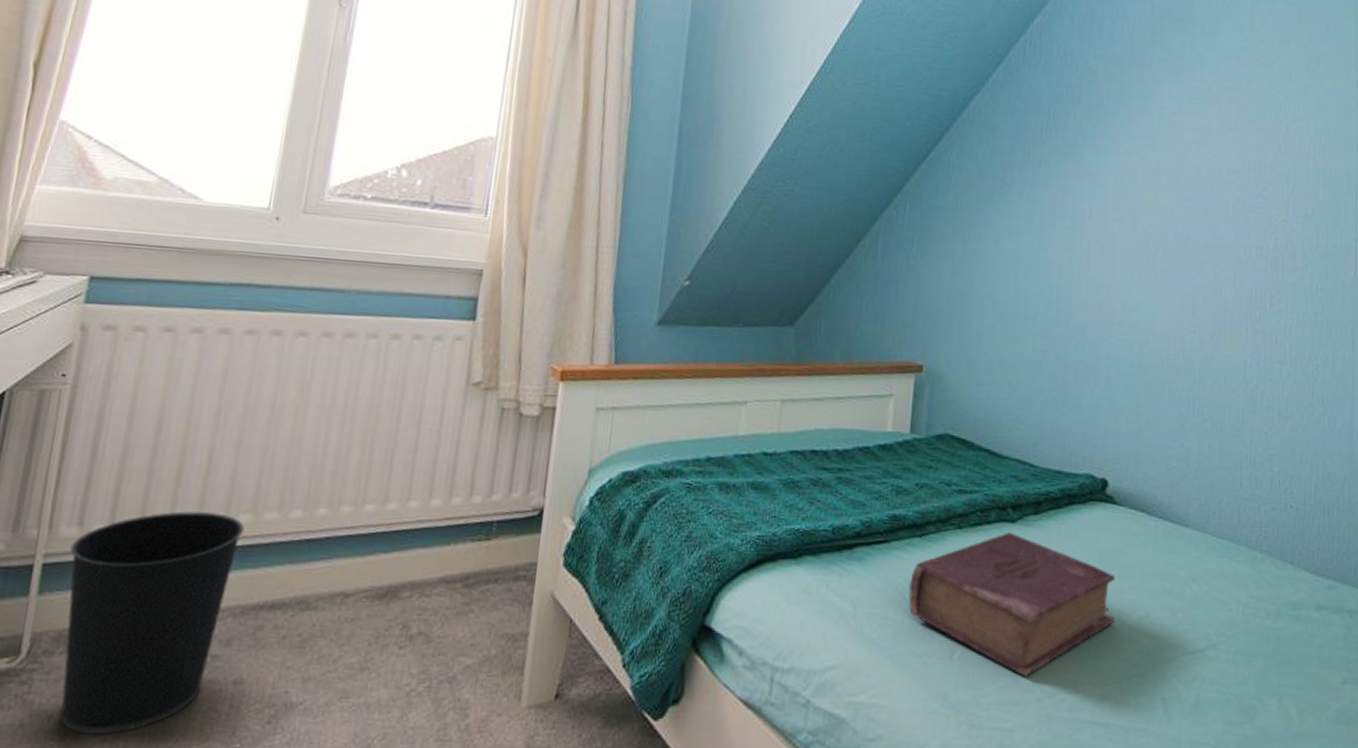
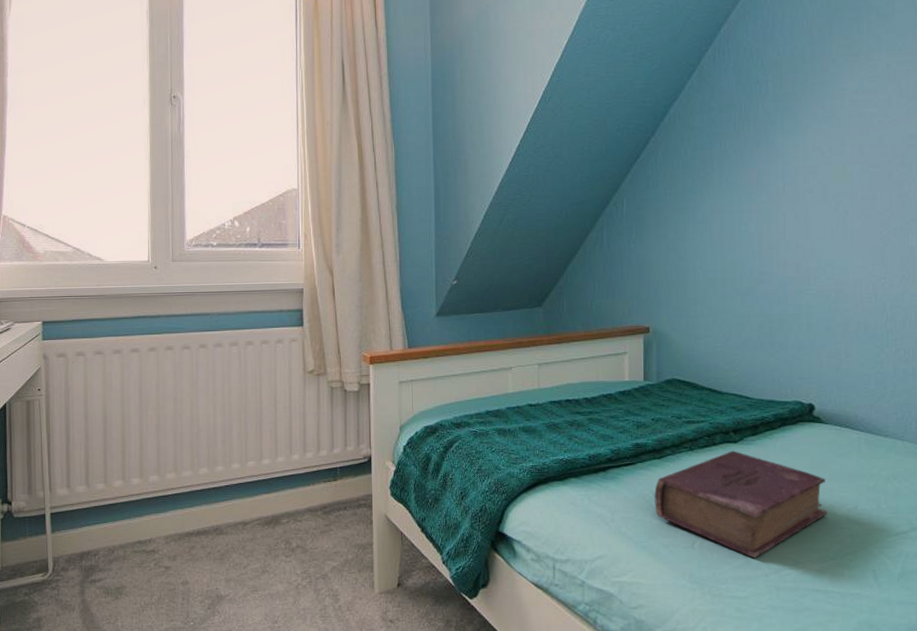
wastebasket: present [60,511,245,735] -> none [65,474,171,619]

